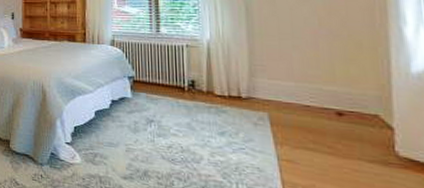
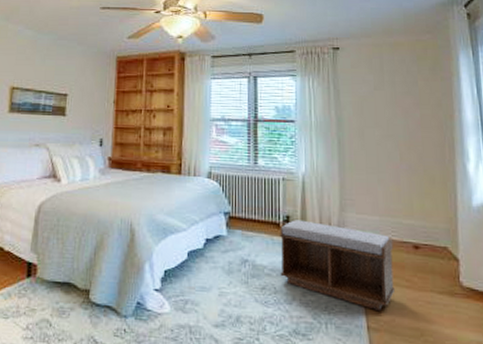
bench: none [185,84,315,176] -> present [280,220,396,312]

